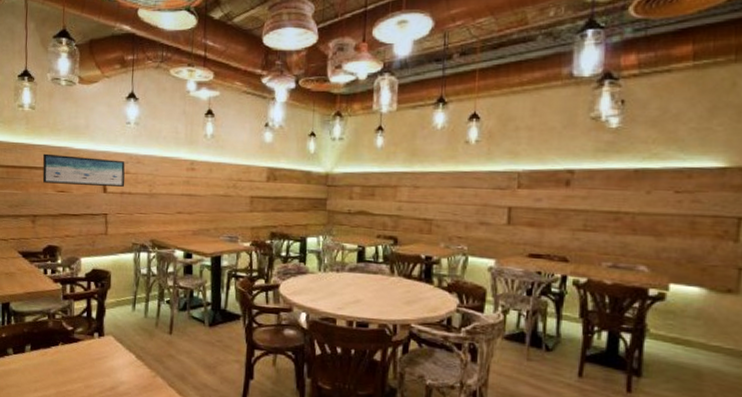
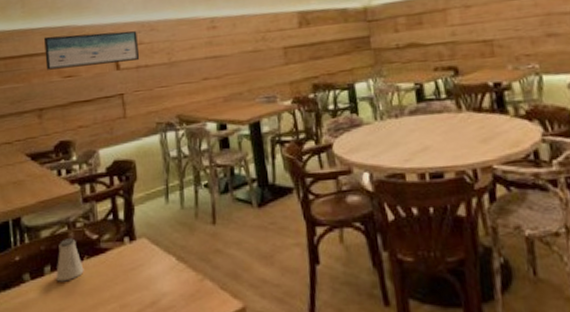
saltshaker: none [34,326,58,360] -> present [56,238,84,282]

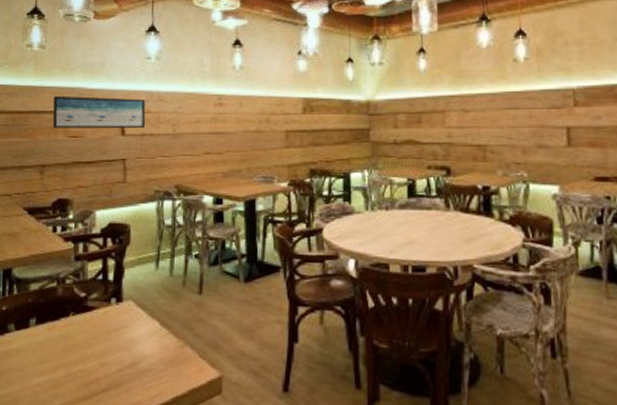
saltshaker: present [56,238,84,282] -> none [40,294,69,335]

